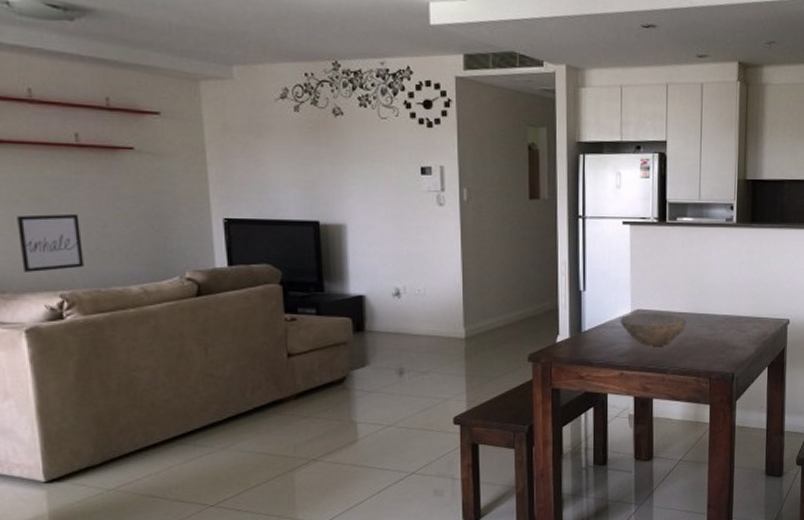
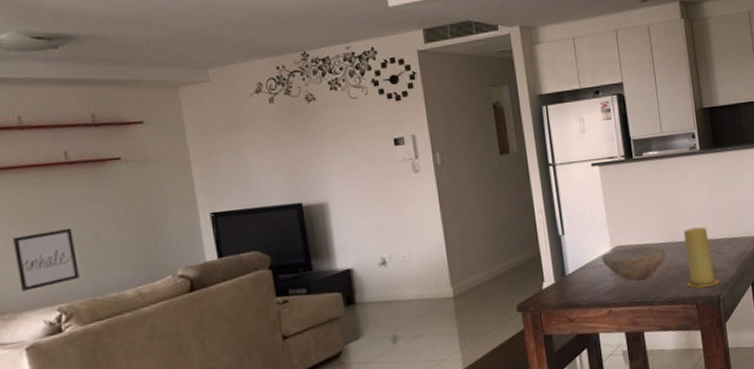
candle: none [703,302,737,362] -> present [684,226,720,288]

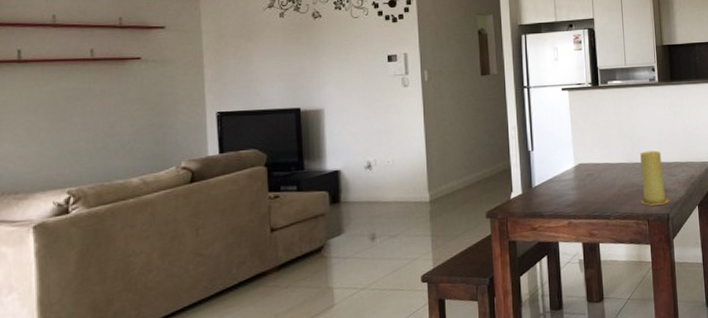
wall art: present [13,227,79,291] -> none [34,118,91,173]
bowl: present [601,246,666,280] -> none [565,165,623,195]

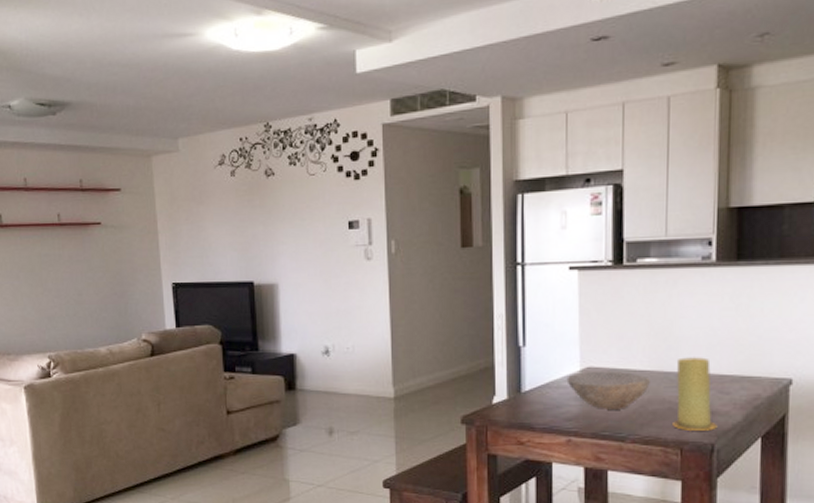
bowl: none [565,165,623,195] -> present [566,372,650,409]

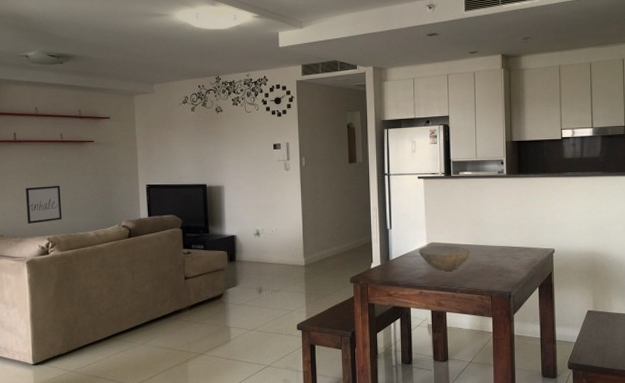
wall art: none [17,284,65,337] -> present [25,185,62,224]
candle: present [673,357,717,431] -> none [485,235,512,284]

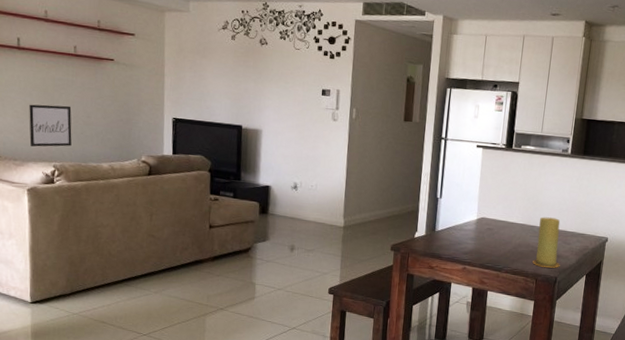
bowl: present [418,246,470,271] -> none [467,220,521,249]
candle: none [485,235,512,284] -> present [532,217,561,268]

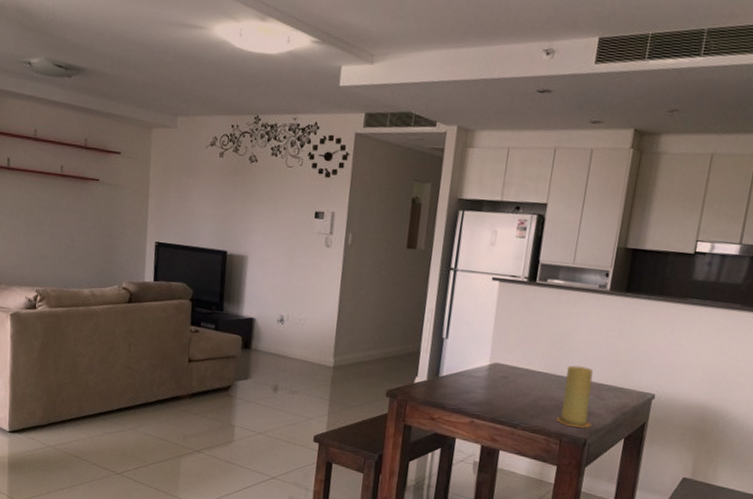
wall art: present [29,104,72,147] -> none [14,226,56,271]

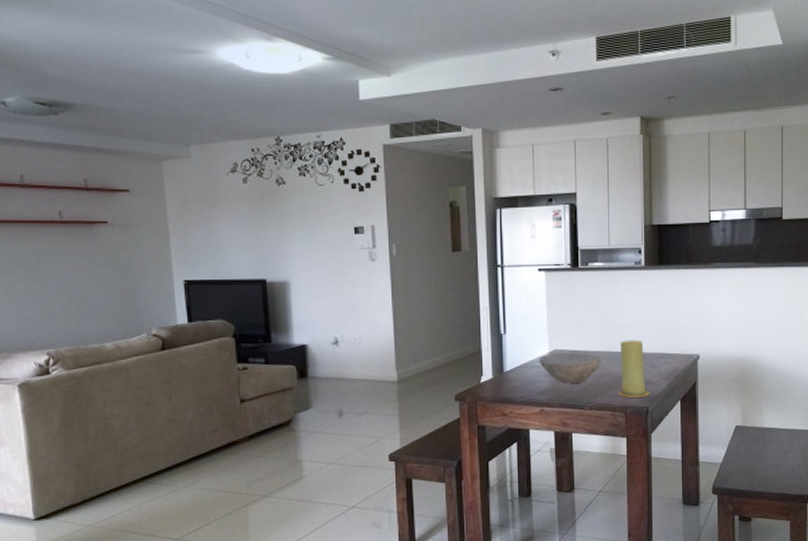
bowl: none [477,366,544,402] -> present [539,353,601,384]

